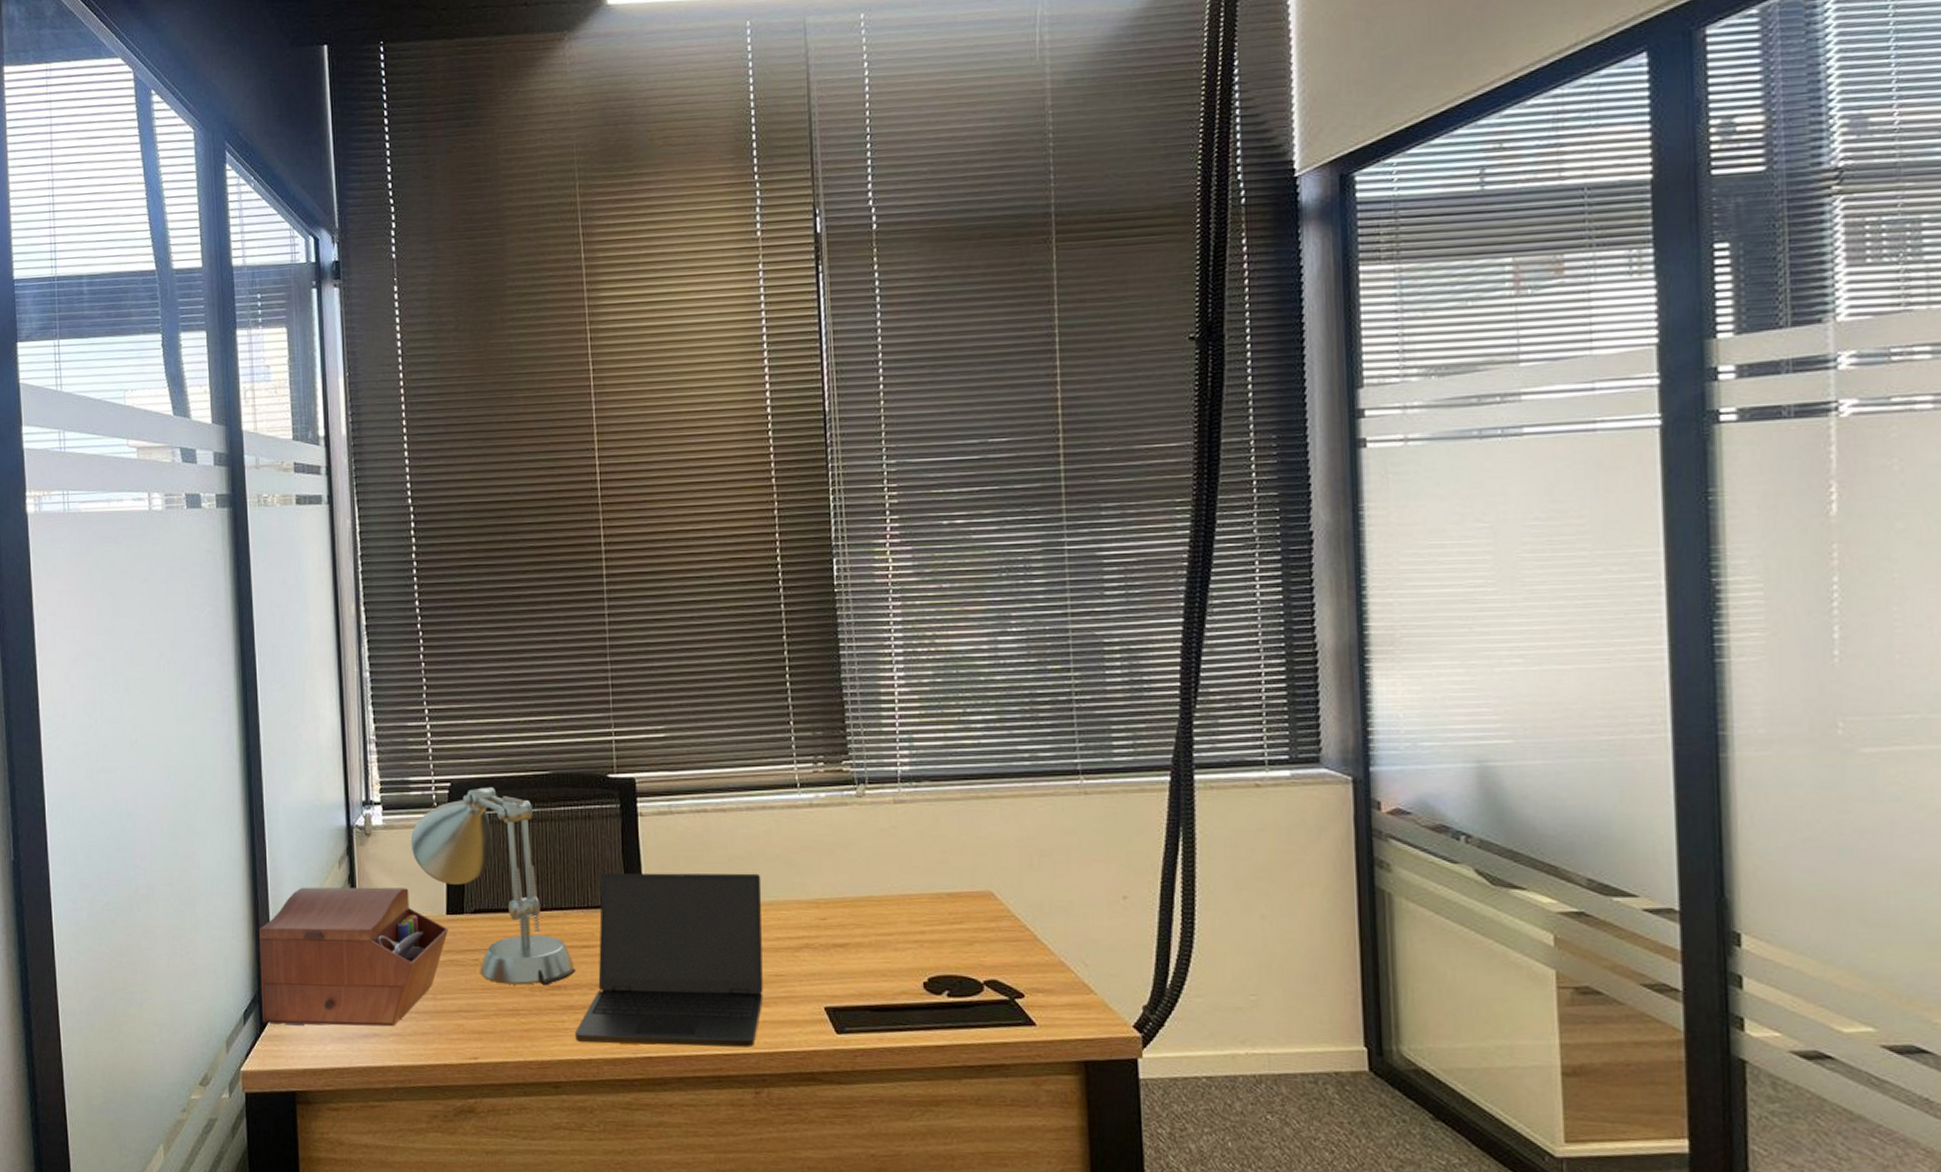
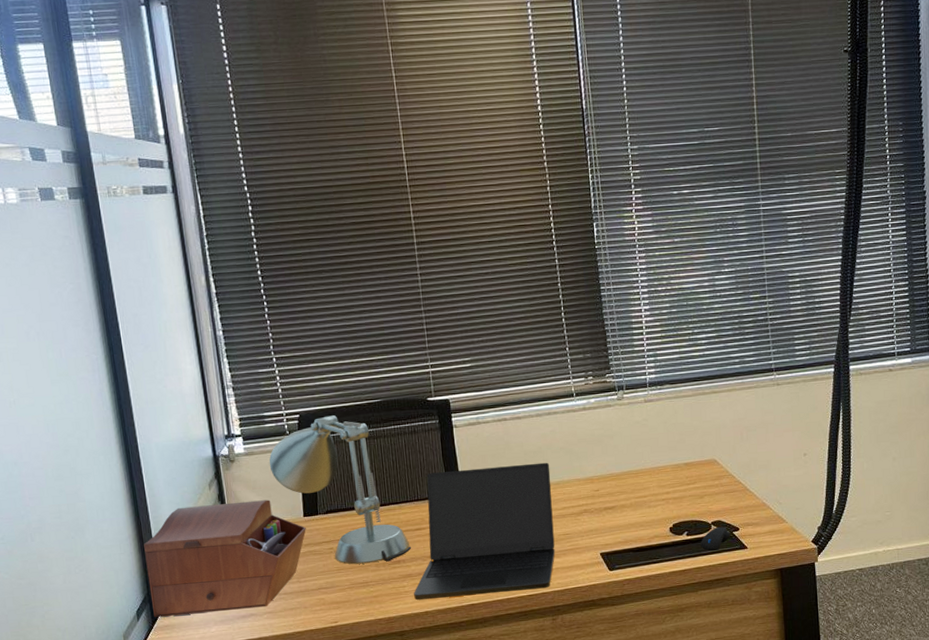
computer mouse: none [967,988,1012,1023] -> present [700,526,731,551]

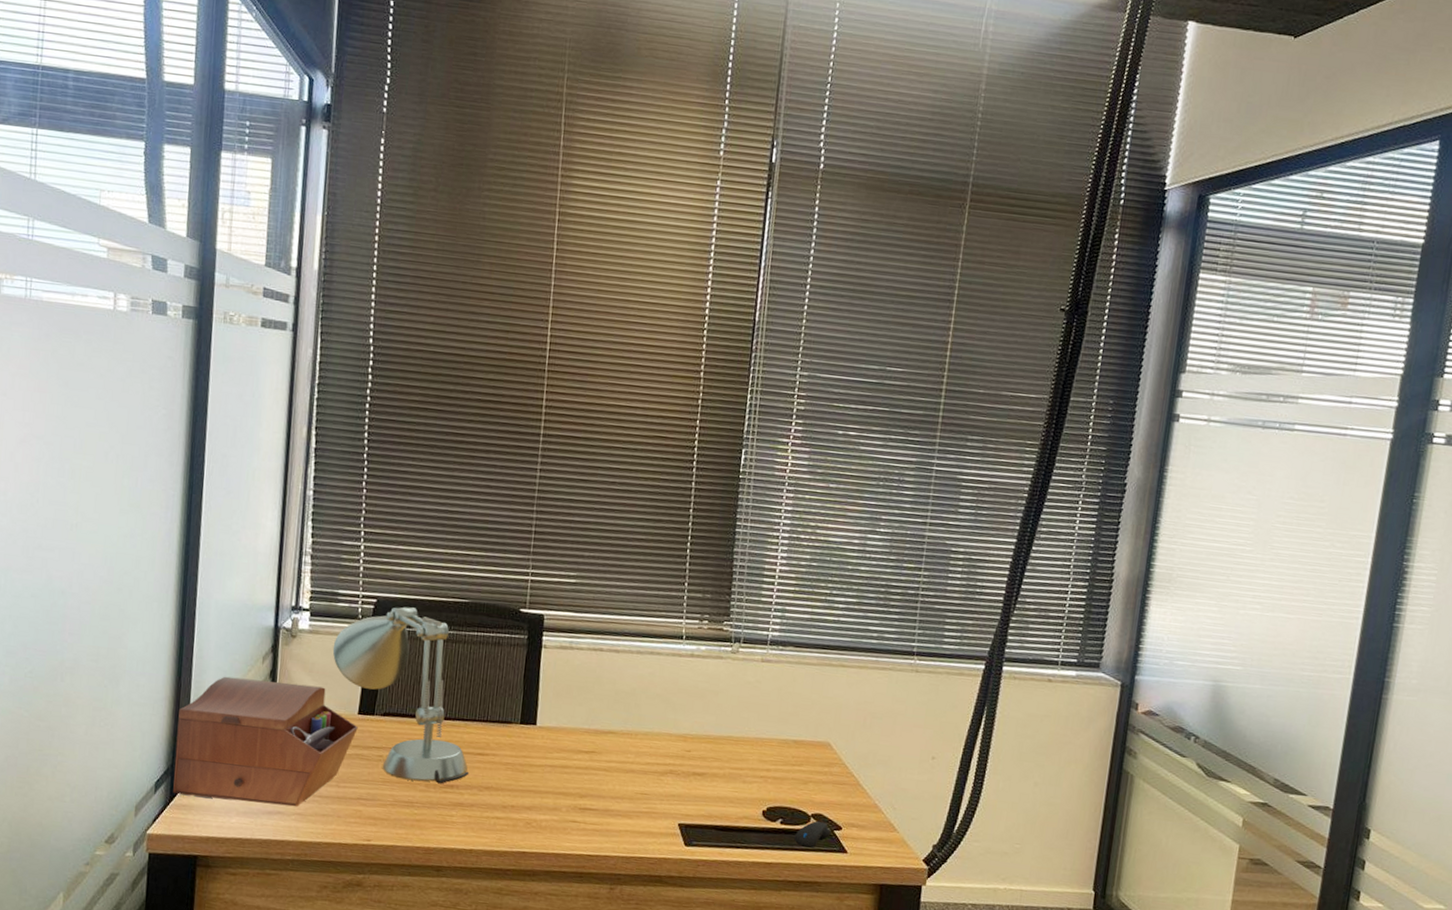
laptop: present [413,462,556,601] -> none [460,693,641,851]

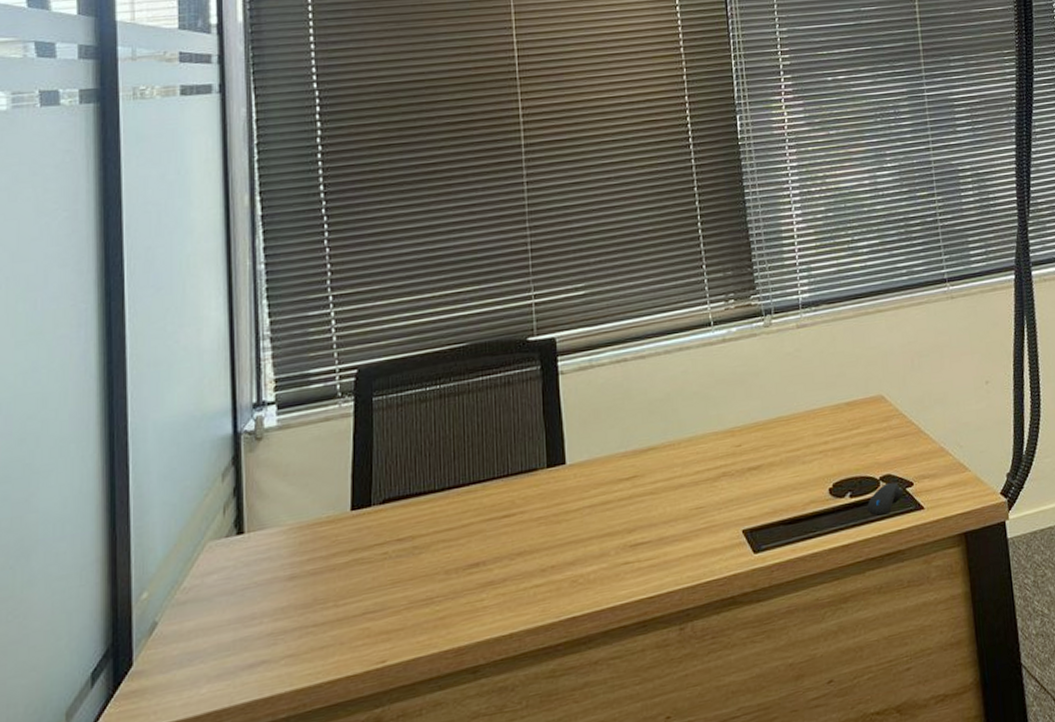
sewing box: present [173,676,358,807] -> none [116,490,353,681]
desk lamp: present [332,606,470,784] -> none [310,367,496,574]

